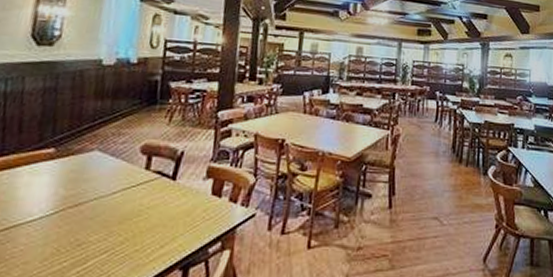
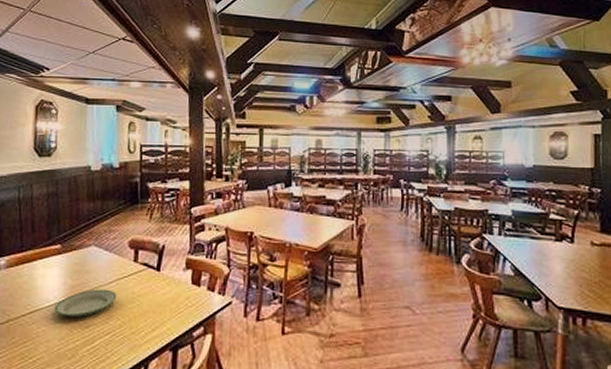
plate: none [38,200,121,233] -> present [54,289,117,317]

